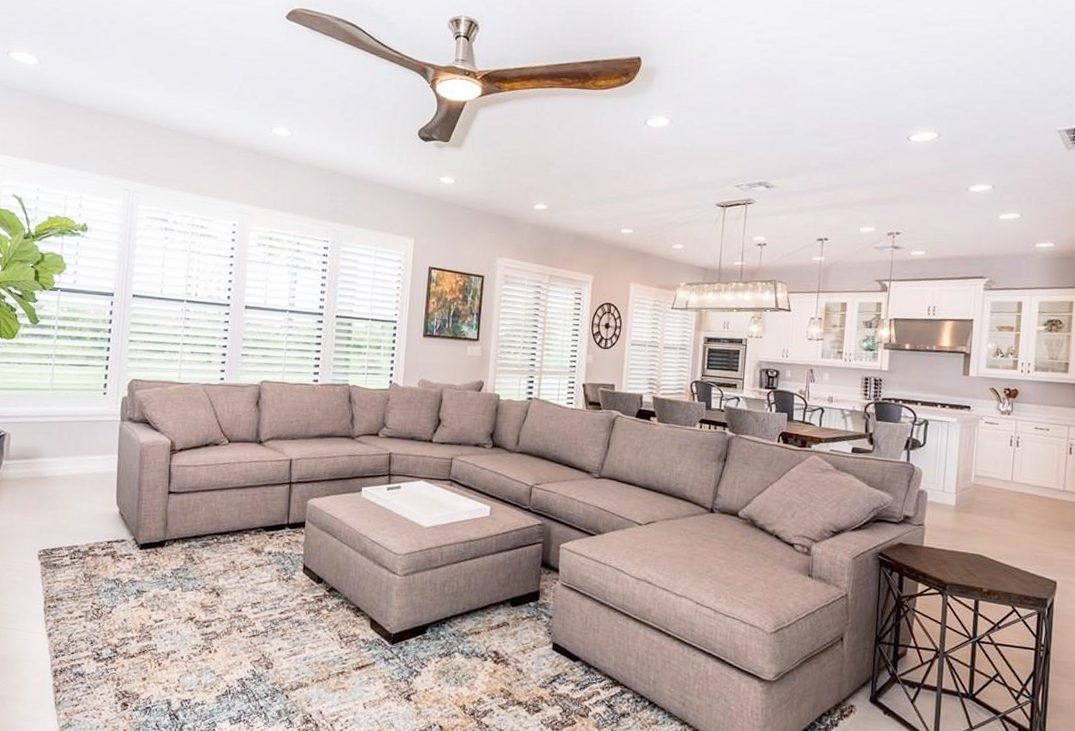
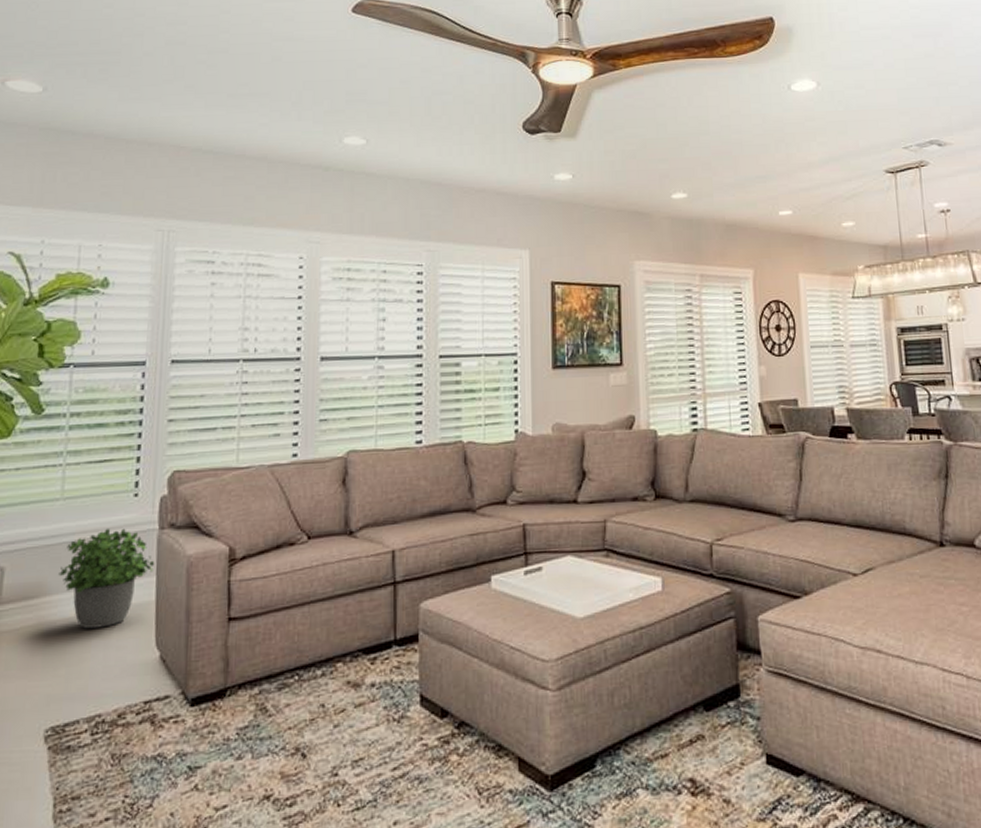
potted plant: none [49,415,117,486] -> present [59,528,155,629]

